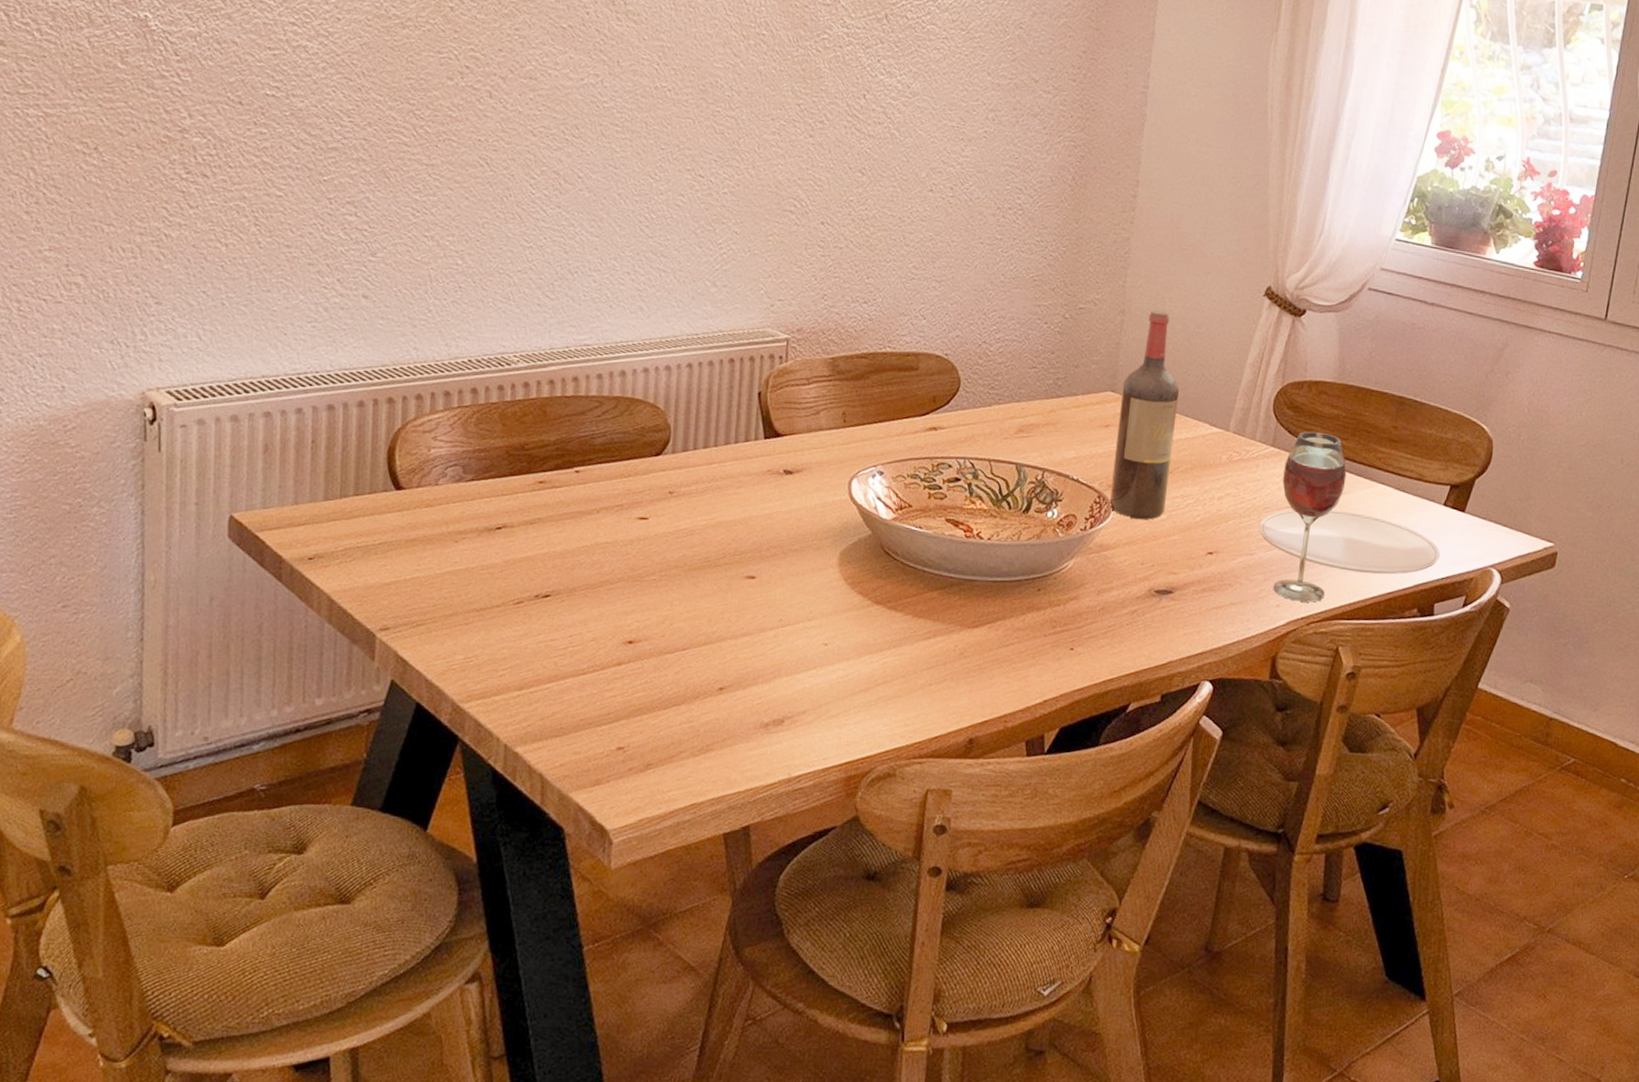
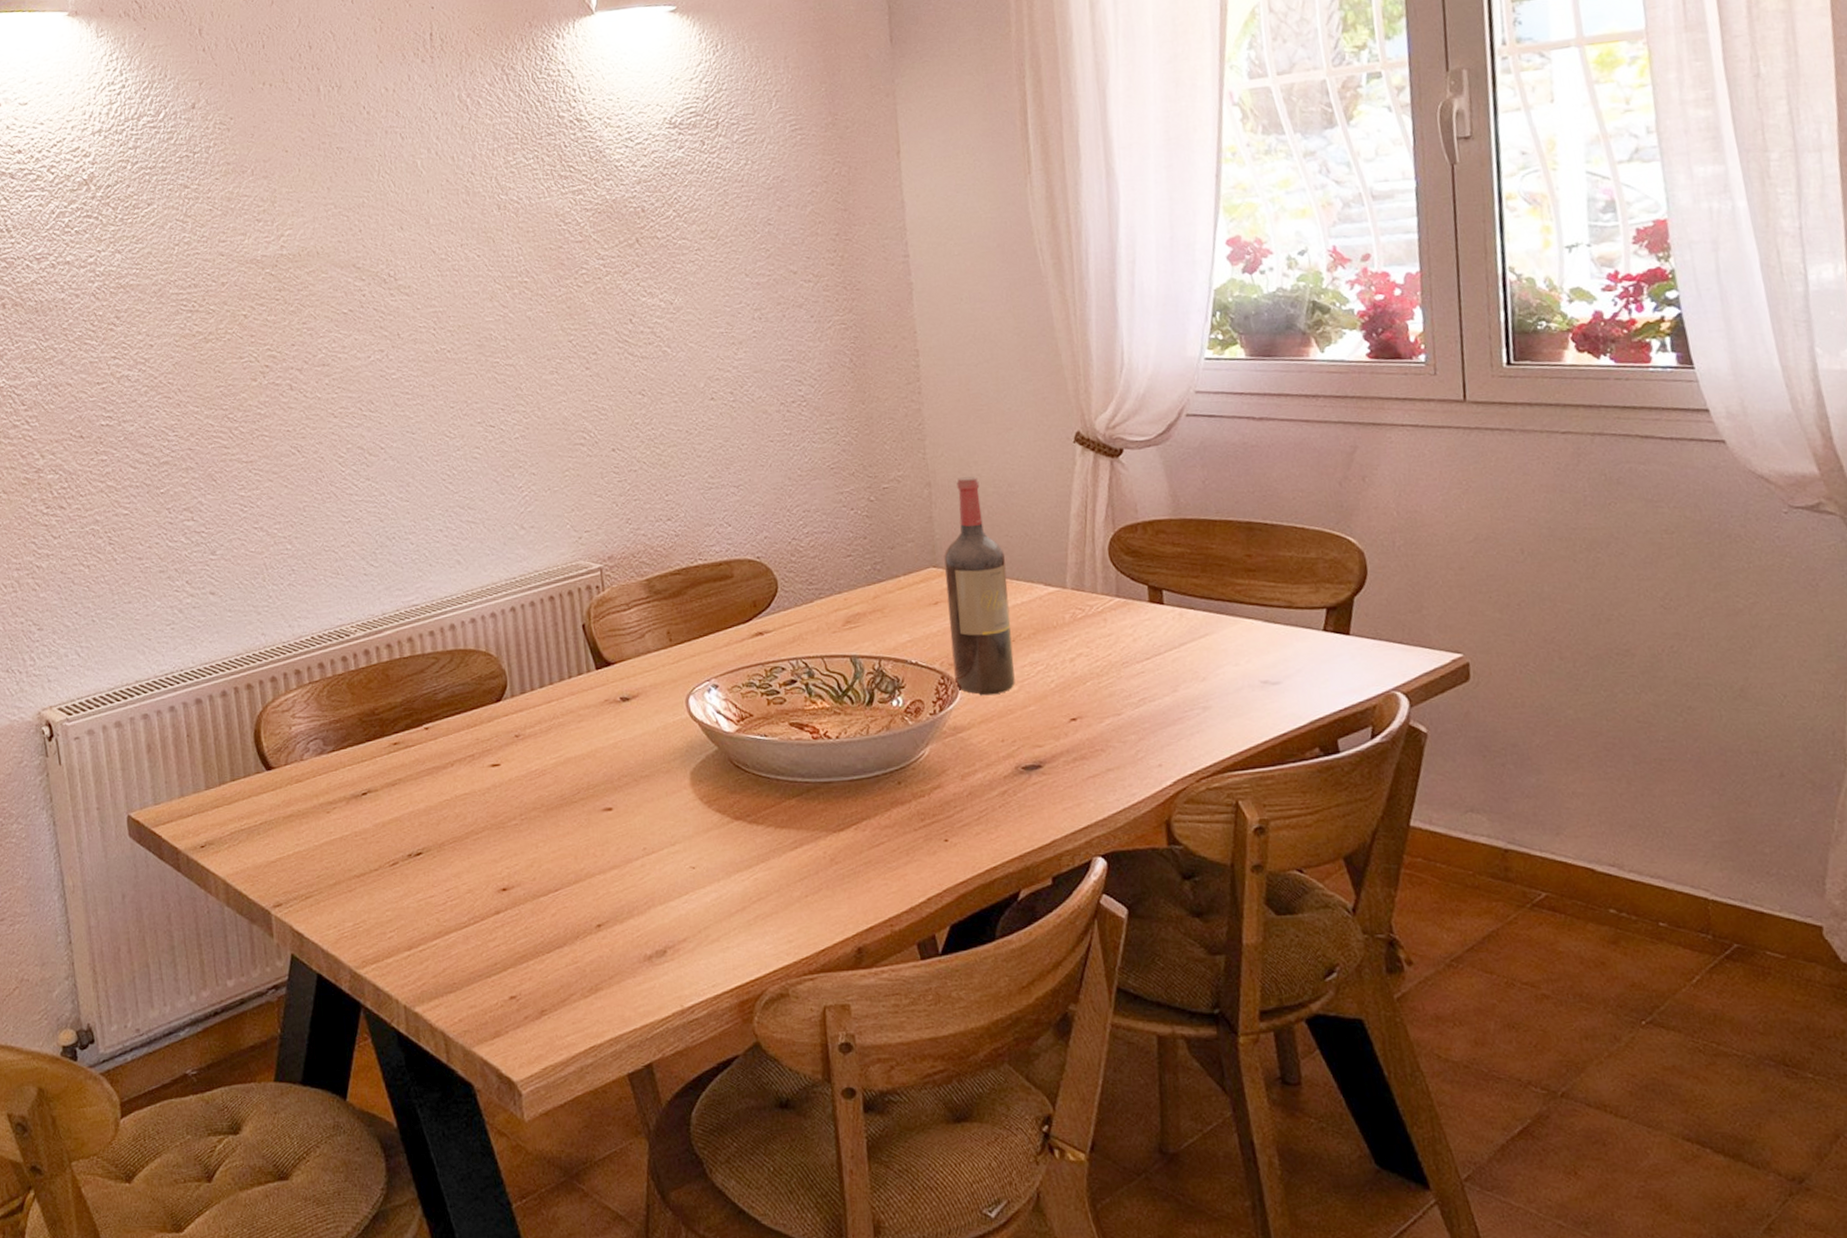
plate: present [1259,509,1440,575] -> none [1120,653,1332,718]
wineglass: present [1273,431,1347,603] -> none [1134,574,1210,758]

